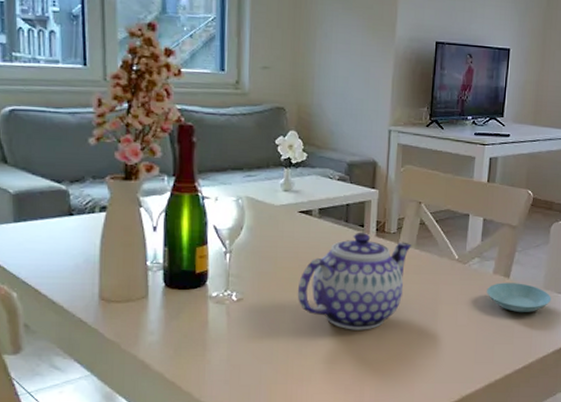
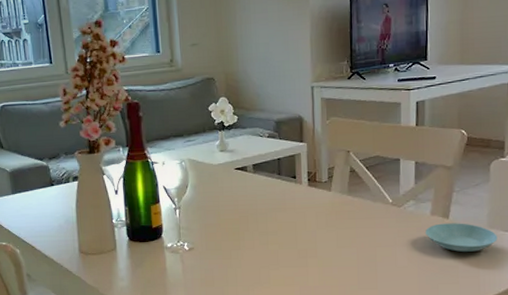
teapot: present [297,231,412,330] -> none [240,183,344,273]

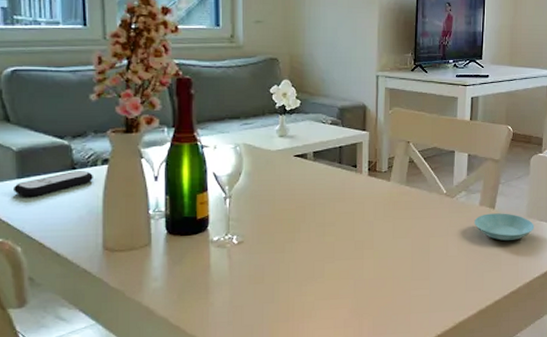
remote control: none [10,187,67,209] -> present [14,171,93,197]

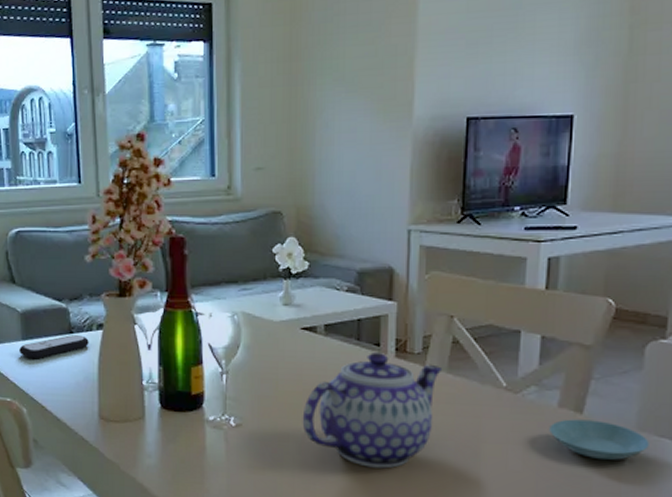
teapot: none [295,172,403,266] -> present [302,351,443,469]

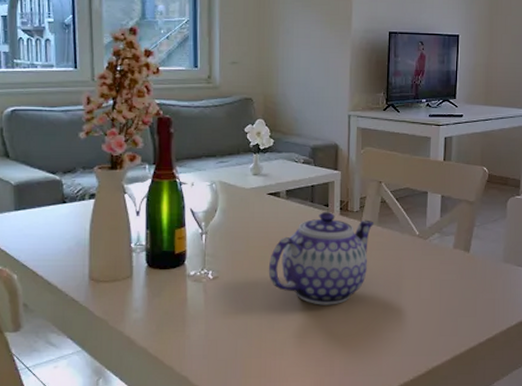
remote control: present [19,335,89,359] -> none [11,205,81,228]
saucer: present [549,419,649,461] -> none [448,257,512,286]

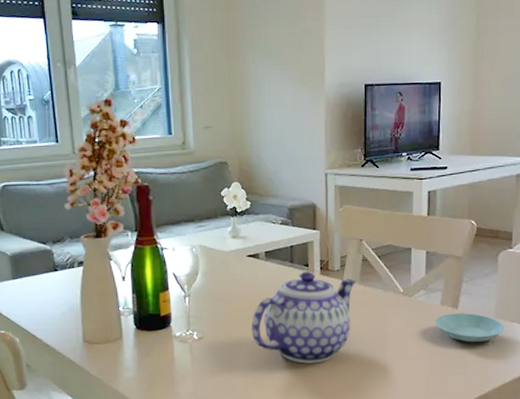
saucer: none [448,257,512,286] -> present [435,313,504,343]

